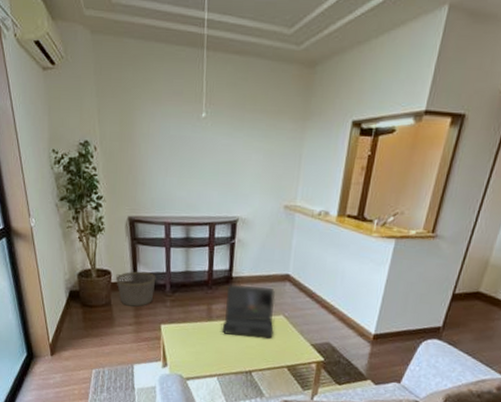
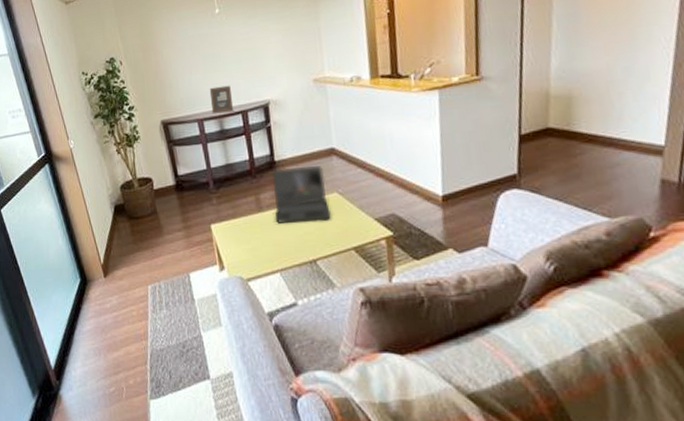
basket: present [116,271,156,307] -> none [158,172,198,211]
picture frame: none [181,193,203,221] -> present [209,85,233,113]

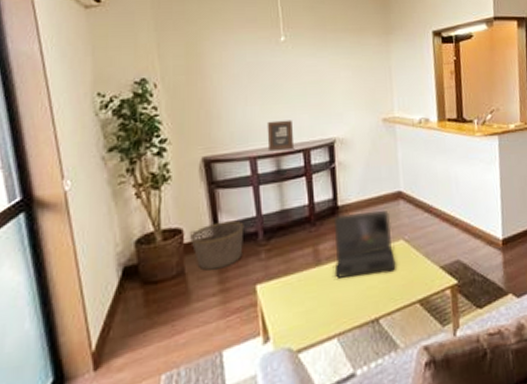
basket: none [158,172,198,211] -> present [190,220,244,271]

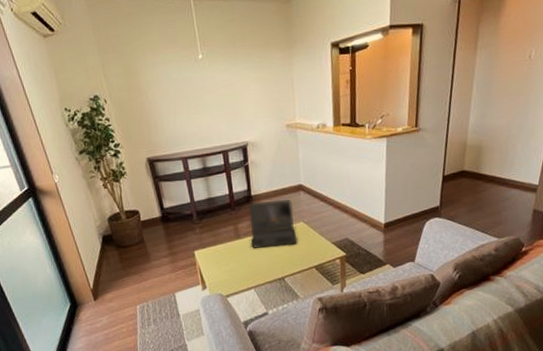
basket: present [190,220,244,271] -> none [144,205,183,240]
picture frame: present [267,120,293,150] -> none [193,127,215,152]

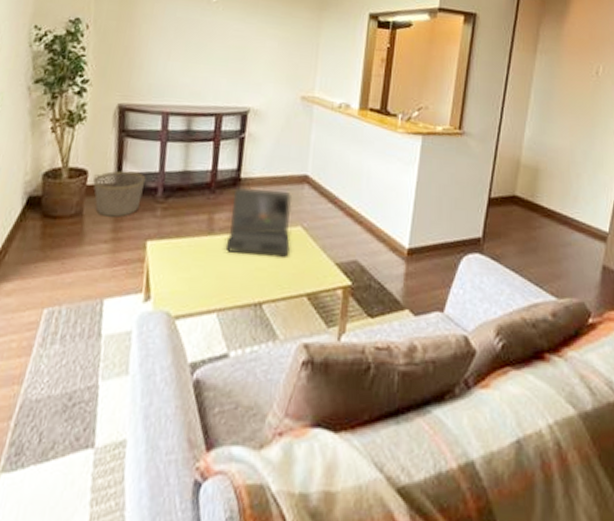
basket: none [144,205,183,240] -> present [93,170,146,217]

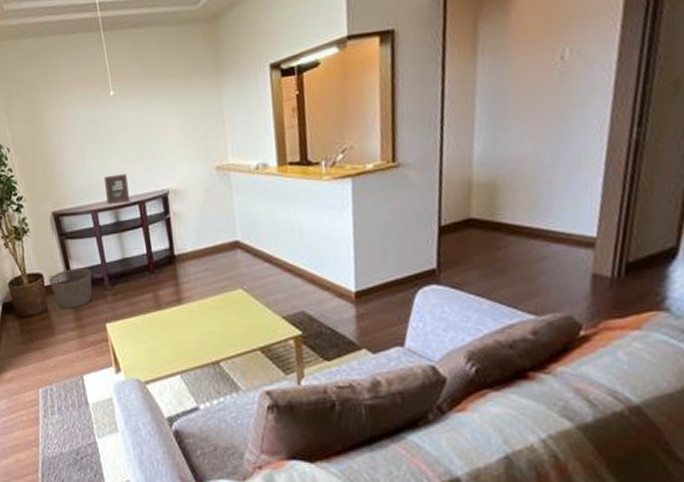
picture frame: none [182,79,210,111] -> present [103,173,129,204]
laptop computer: present [225,186,292,257] -> none [170,260,236,323]

